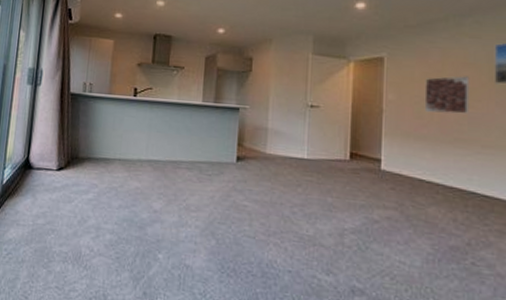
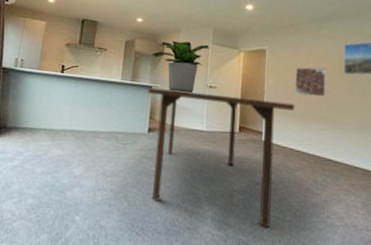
dining table: none [234,109,425,275] -> present [148,87,295,229]
potted plant: none [237,52,310,115] -> present [152,40,210,94]

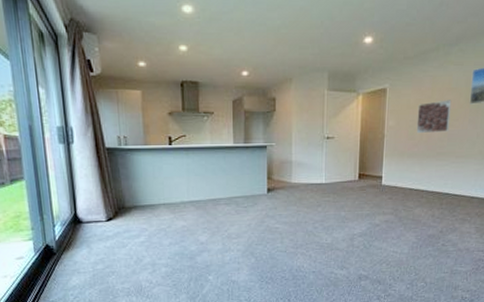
dining table: present [148,87,295,229] -> none [263,143,416,262]
potted plant: present [152,40,210,94] -> none [263,90,326,148]

